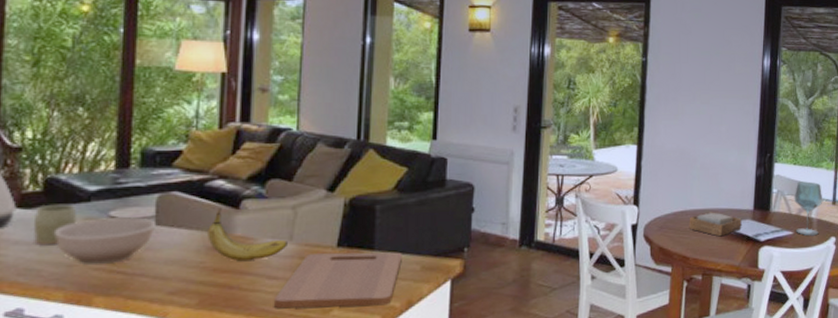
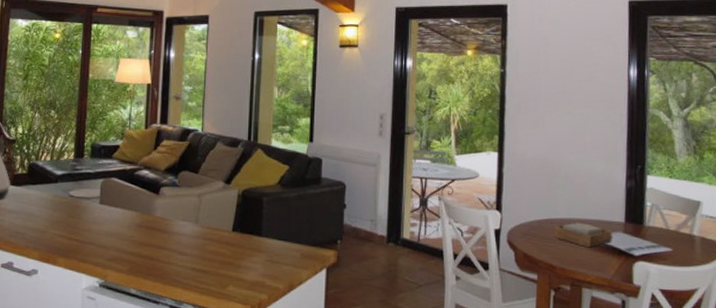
mug: present [34,204,77,244] -> none [21,183,49,214]
bowl: present [55,217,157,264] -> none [34,196,101,232]
fruit: present [207,208,287,262] -> none [136,193,194,239]
cutting board: present [273,252,402,309] -> none [183,236,285,286]
wine glass: present [794,181,823,236] -> none [671,196,707,255]

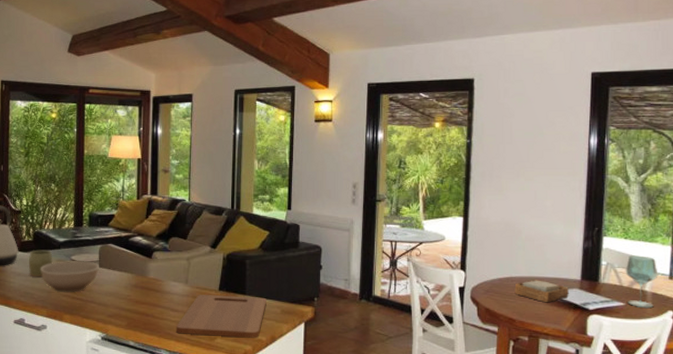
mug: none [21,183,49,214] -> present [29,249,53,276]
bowl: none [34,196,101,232] -> present [40,261,100,292]
cutting board: none [183,236,285,286] -> present [176,295,266,338]
wine glass: none [671,196,707,255] -> present [625,255,659,309]

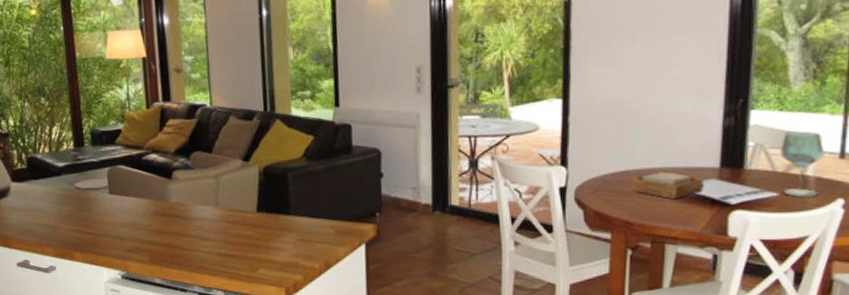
mug: present [29,249,53,276] -> none [25,177,54,210]
bowl: present [40,261,100,292] -> none [40,187,111,226]
cutting board: present [176,295,266,338] -> none [209,216,317,267]

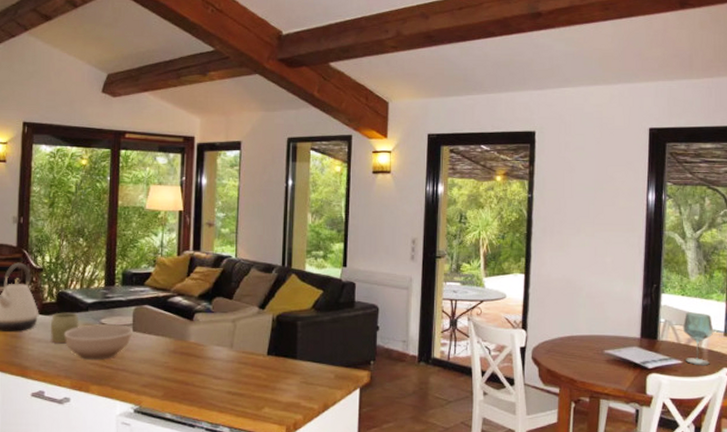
mug: none [25,177,54,210] -> present [51,312,79,342]
bowl: none [40,187,111,226] -> present [64,324,134,360]
napkin holder: present [632,171,704,200] -> none [575,338,629,362]

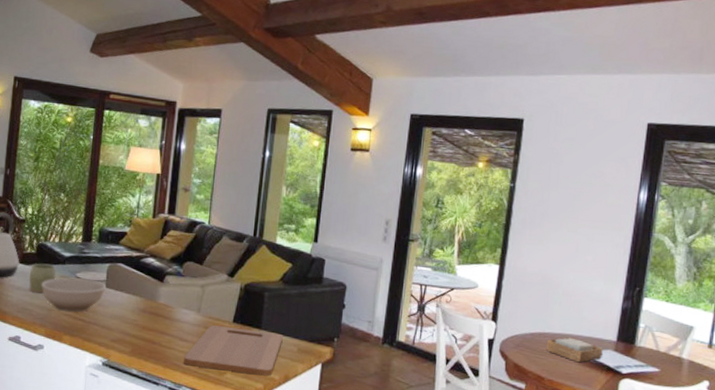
cutting board: none [218,360,319,407] -> present [183,325,283,376]
napkin holder: none [575,338,629,362] -> present [546,337,603,363]
wine glass: present [682,312,714,366] -> none [663,319,698,377]

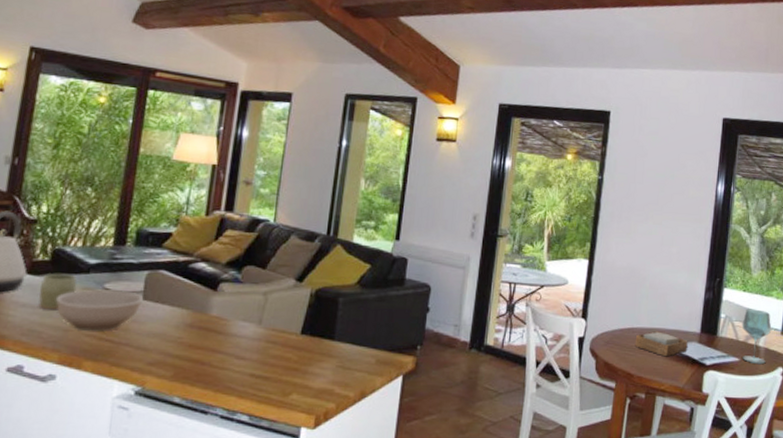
cutting board: present [183,325,283,376] -> none [239,339,360,394]
wine glass: none [663,319,698,377] -> present [742,309,772,365]

